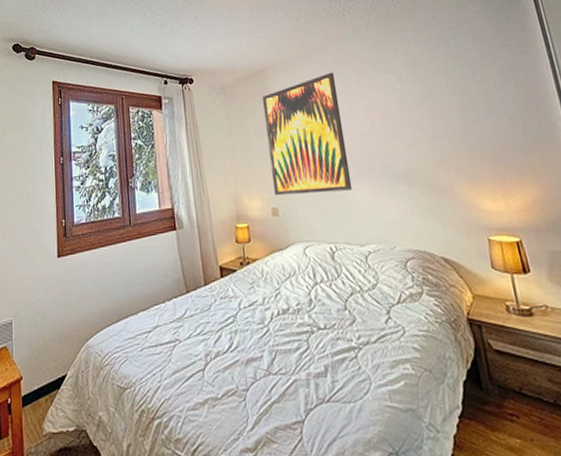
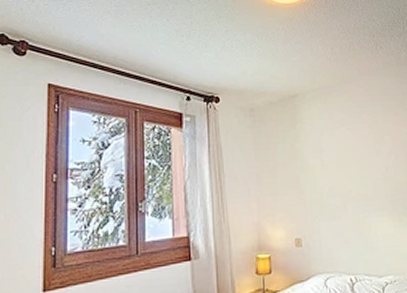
wall art: present [262,72,353,196] -> none [291,105,375,226]

